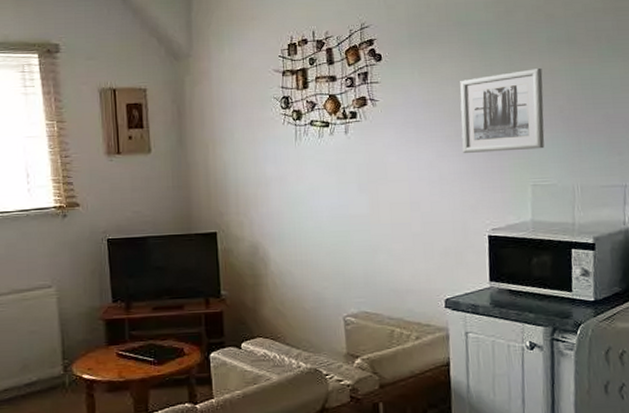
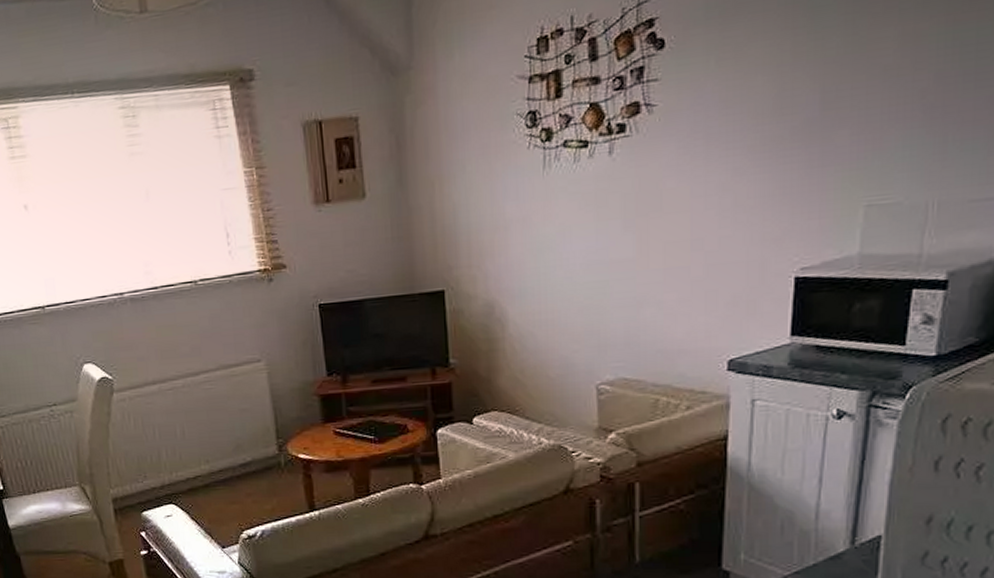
wall art: present [460,68,545,153] -> none [770,35,901,168]

